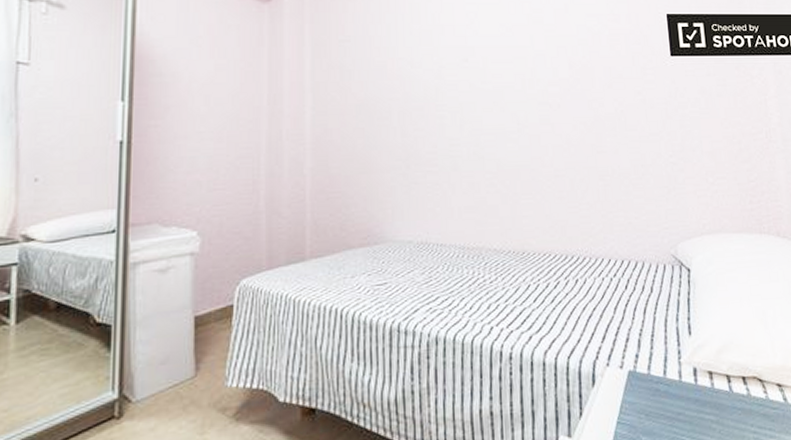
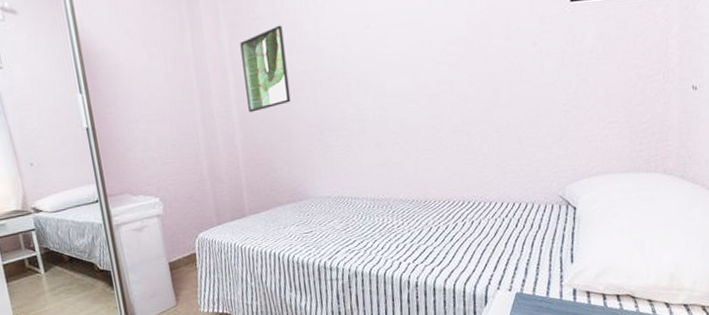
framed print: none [324,49,375,138] -> present [240,25,291,113]

